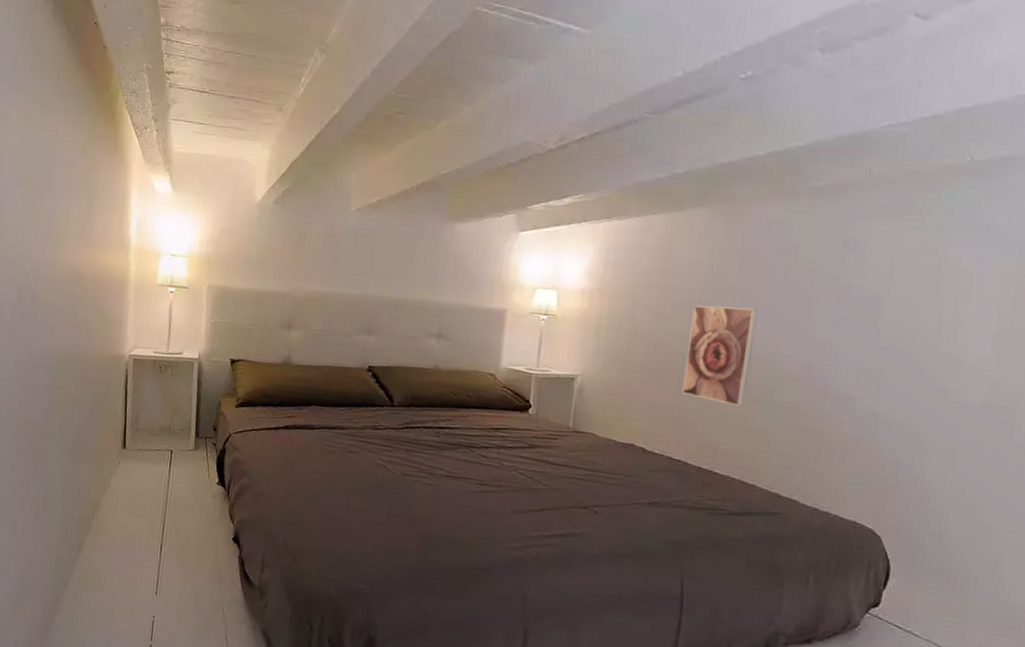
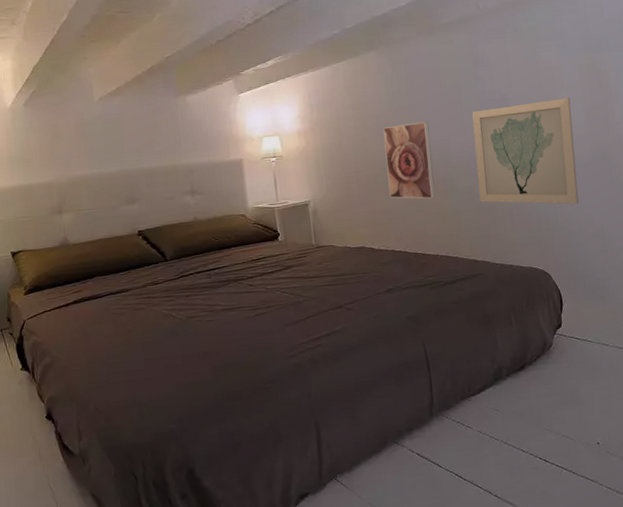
wall art: none [805,307,977,458] -> present [472,97,579,205]

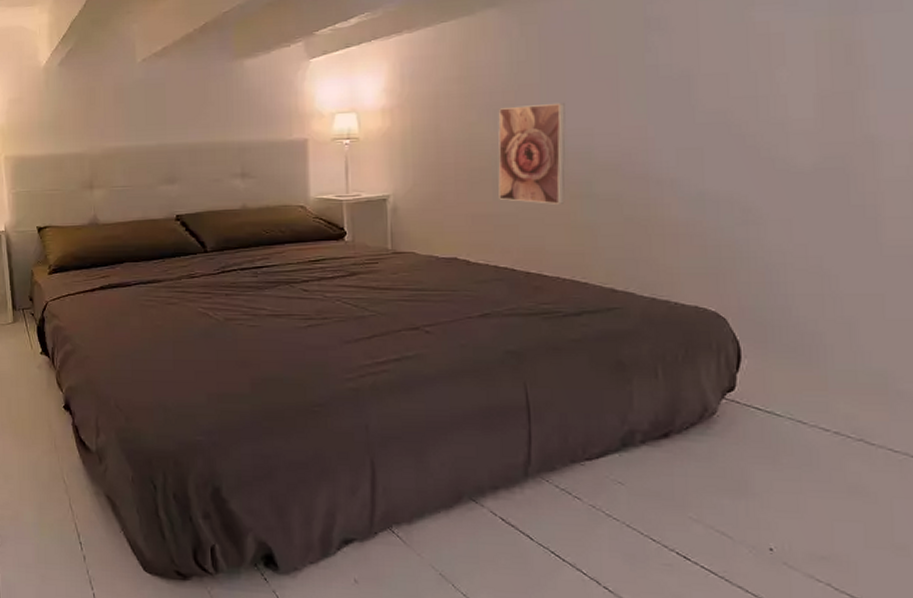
wall art: present [472,97,579,205] -> none [629,77,794,228]

